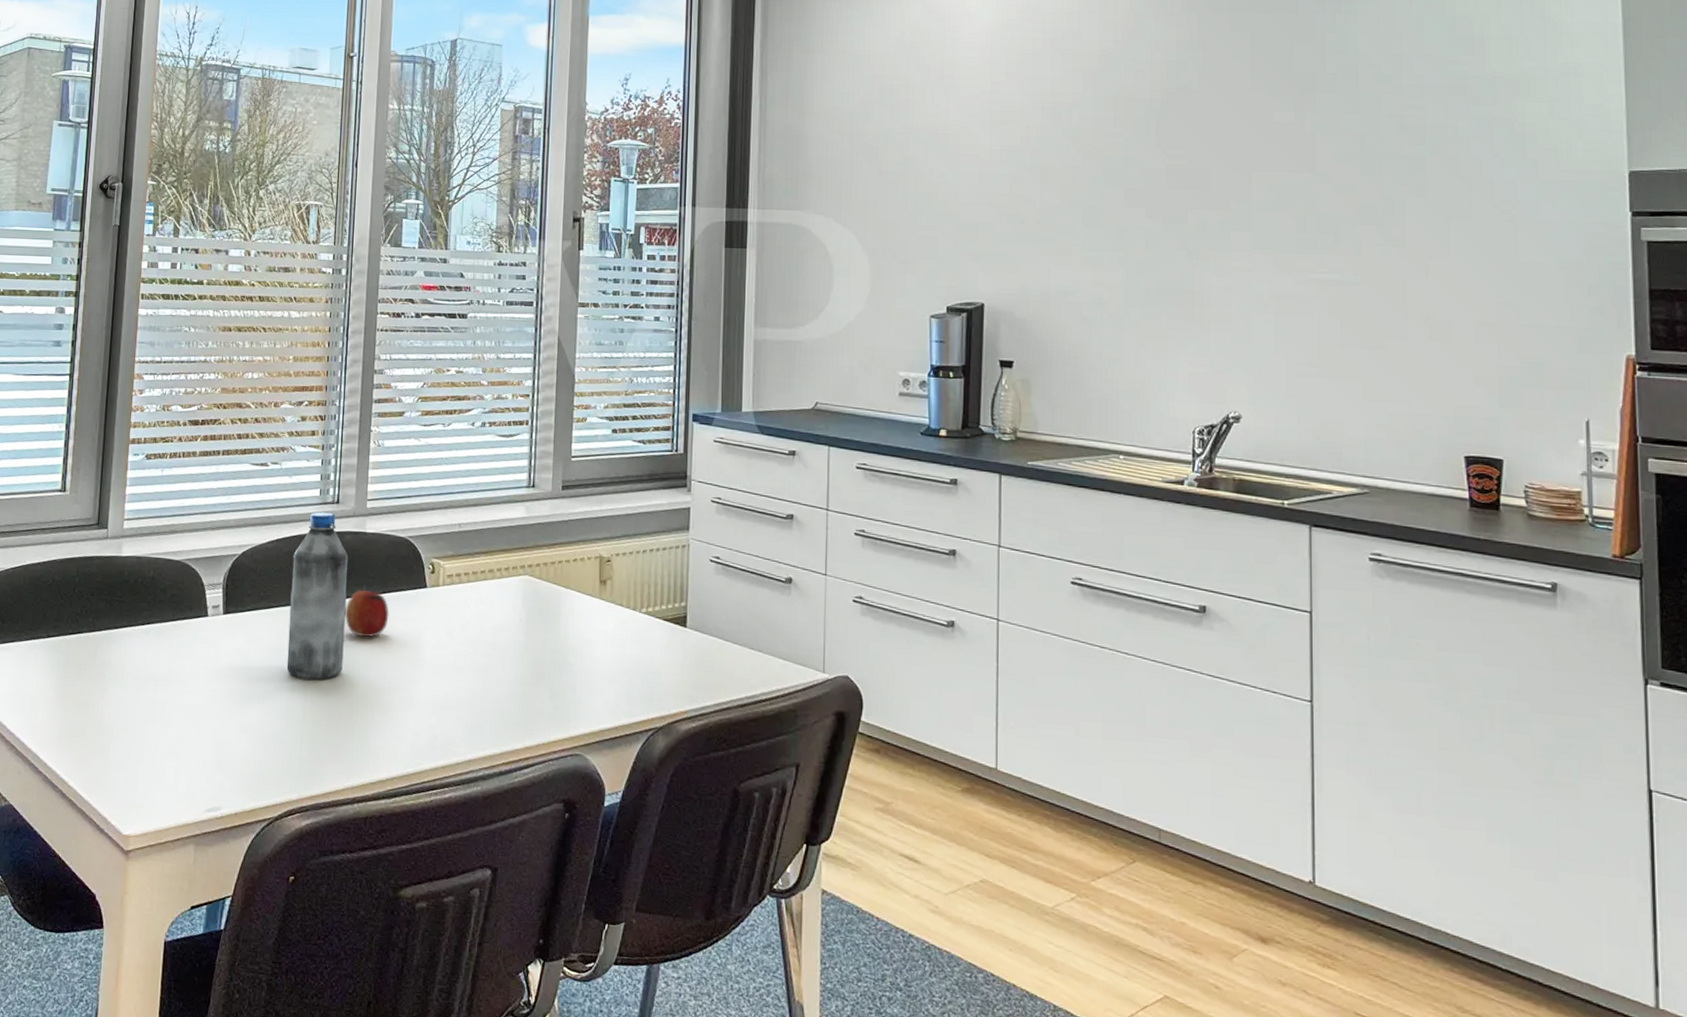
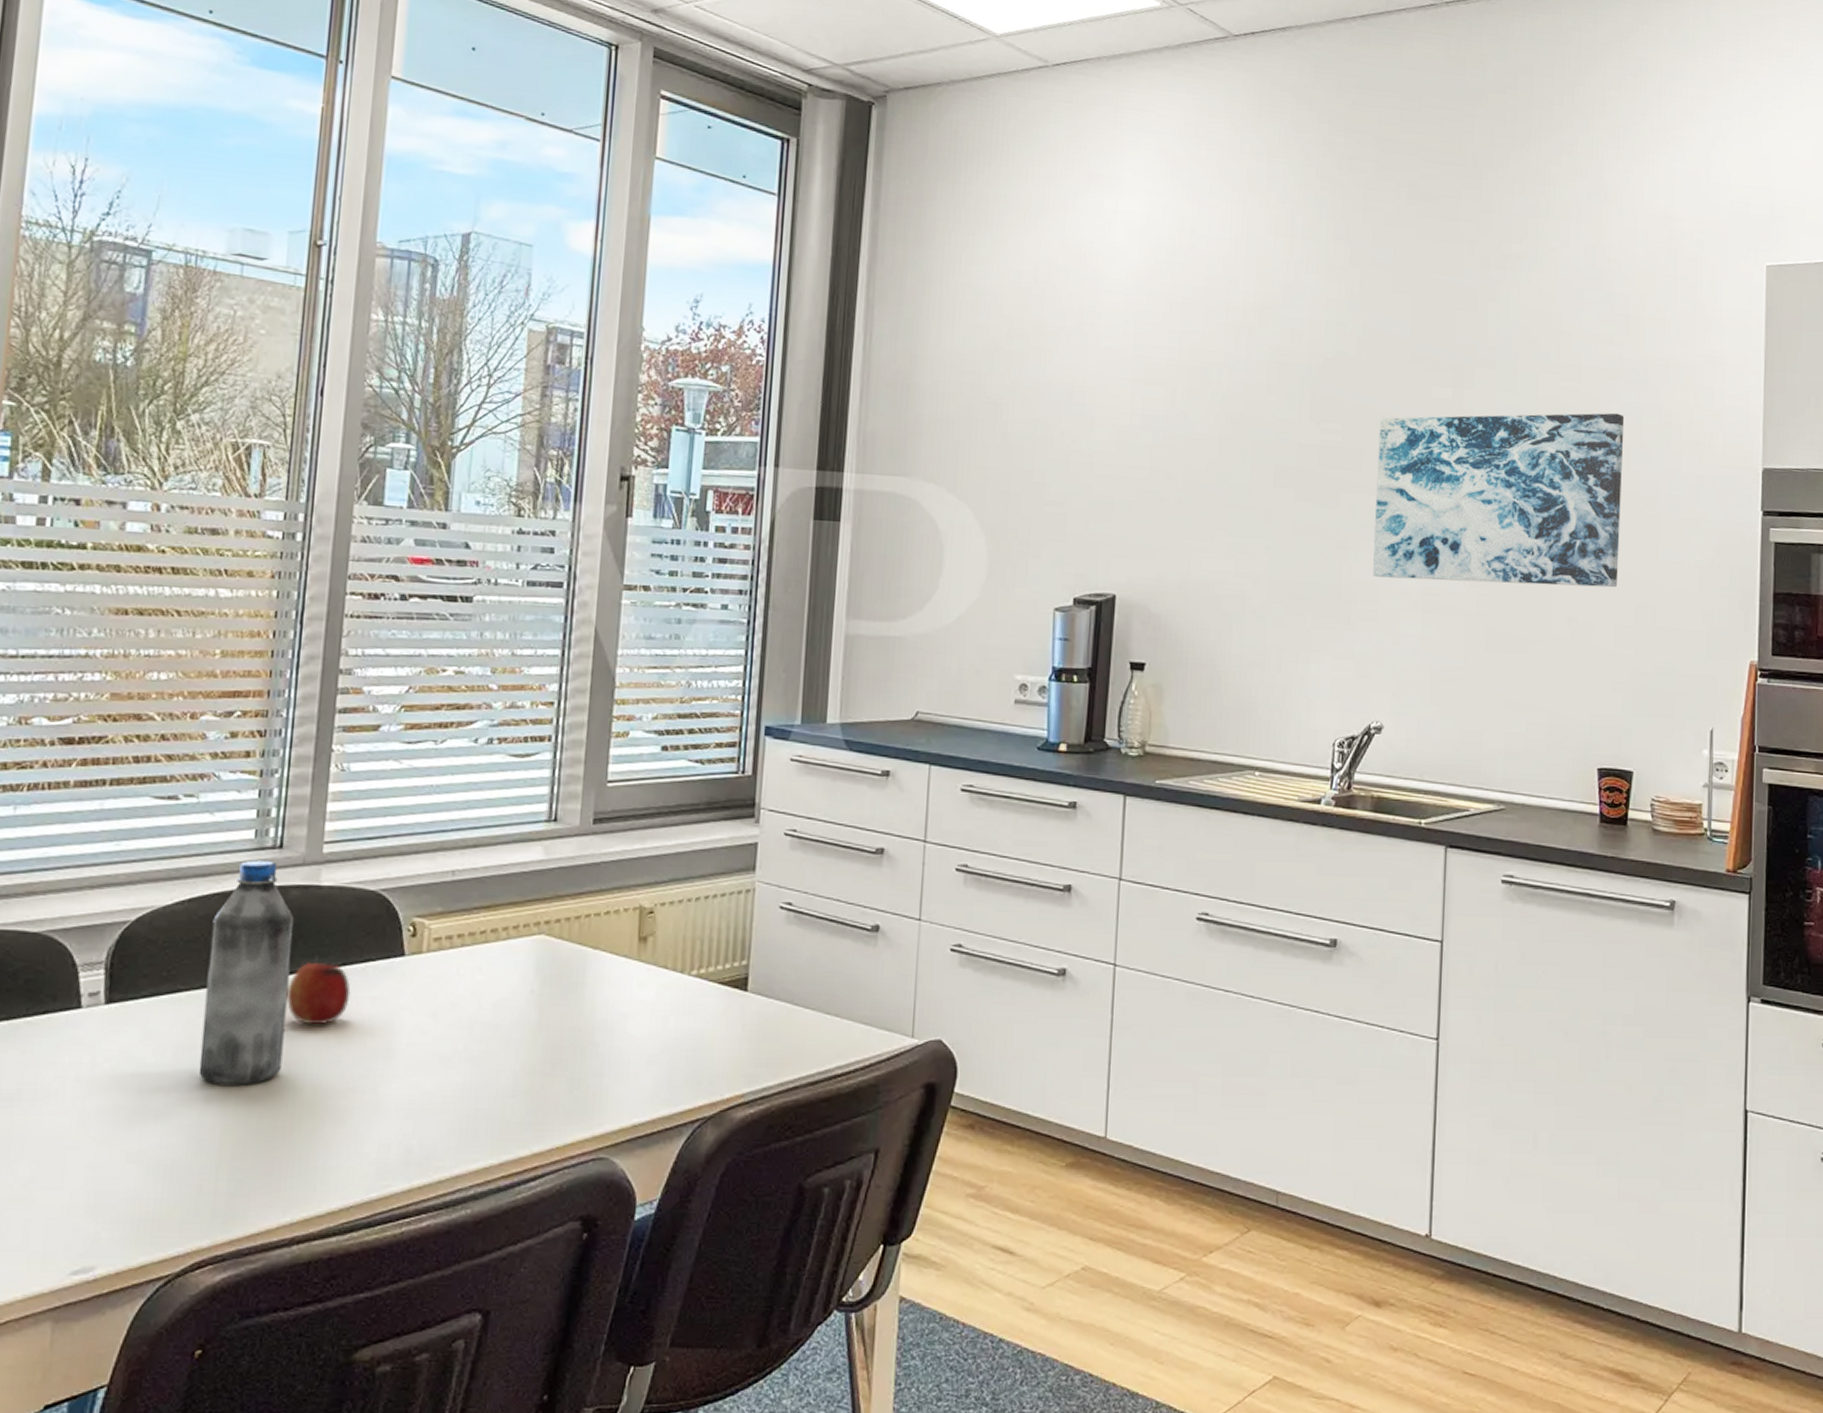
wall art: none [1223,126,1476,288] -> present [1373,412,1625,588]

